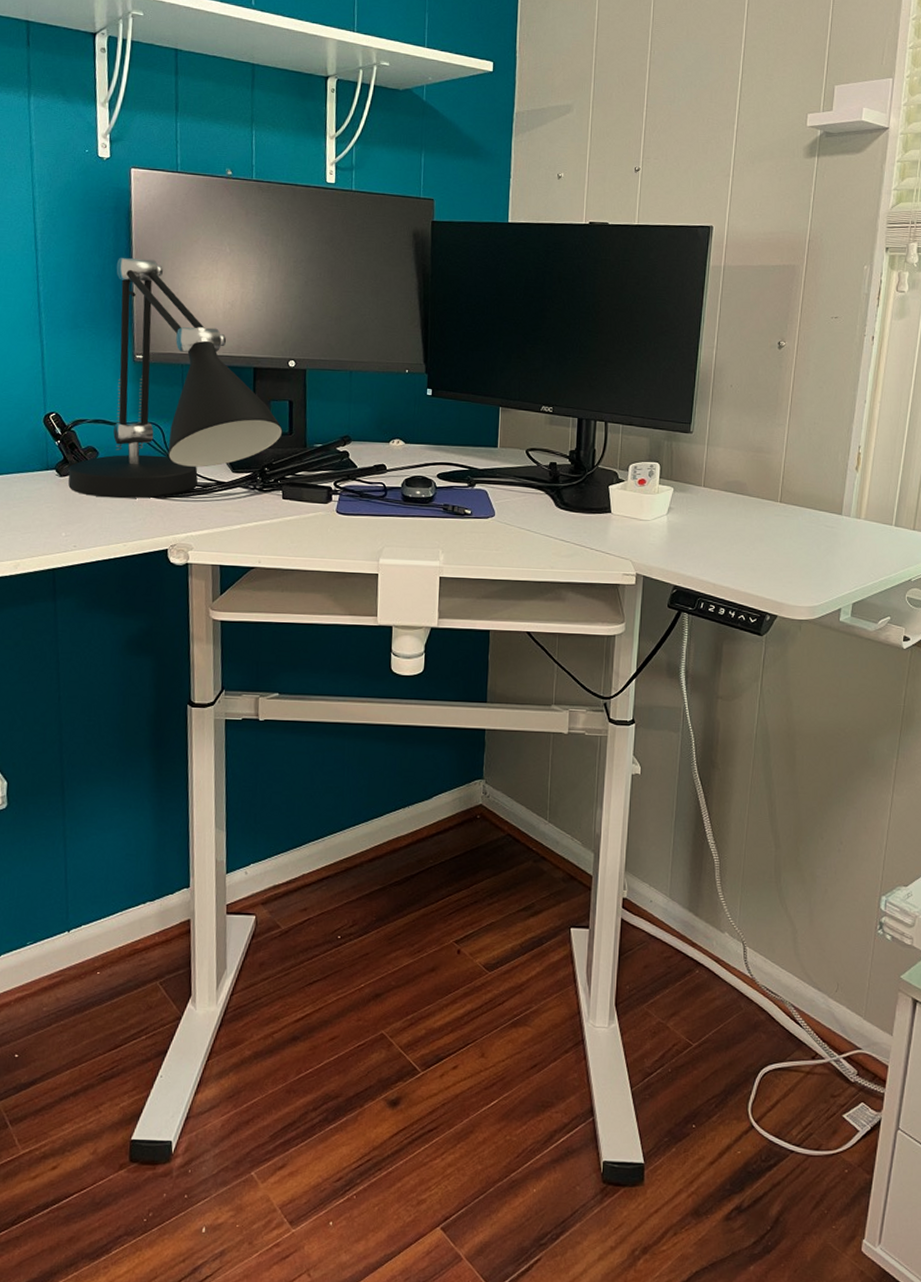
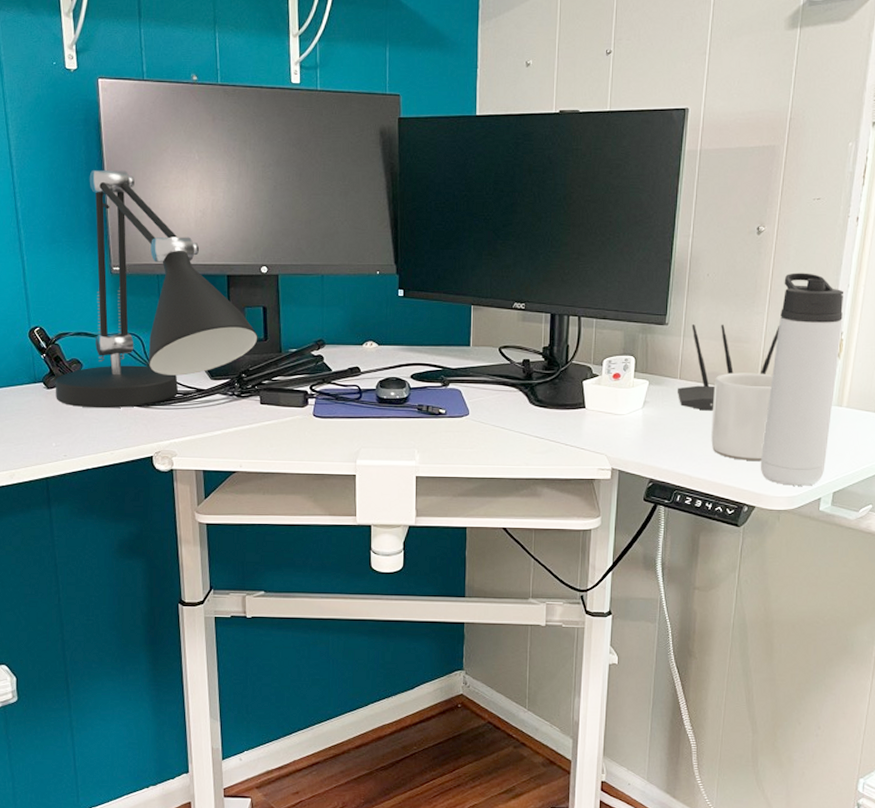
wifi router: none [701,433,801,519] -> present [677,324,780,411]
mug: none [734,482,794,570] -> present [711,372,773,461]
thermos bottle: none [782,387,861,596] -> present [760,272,844,486]

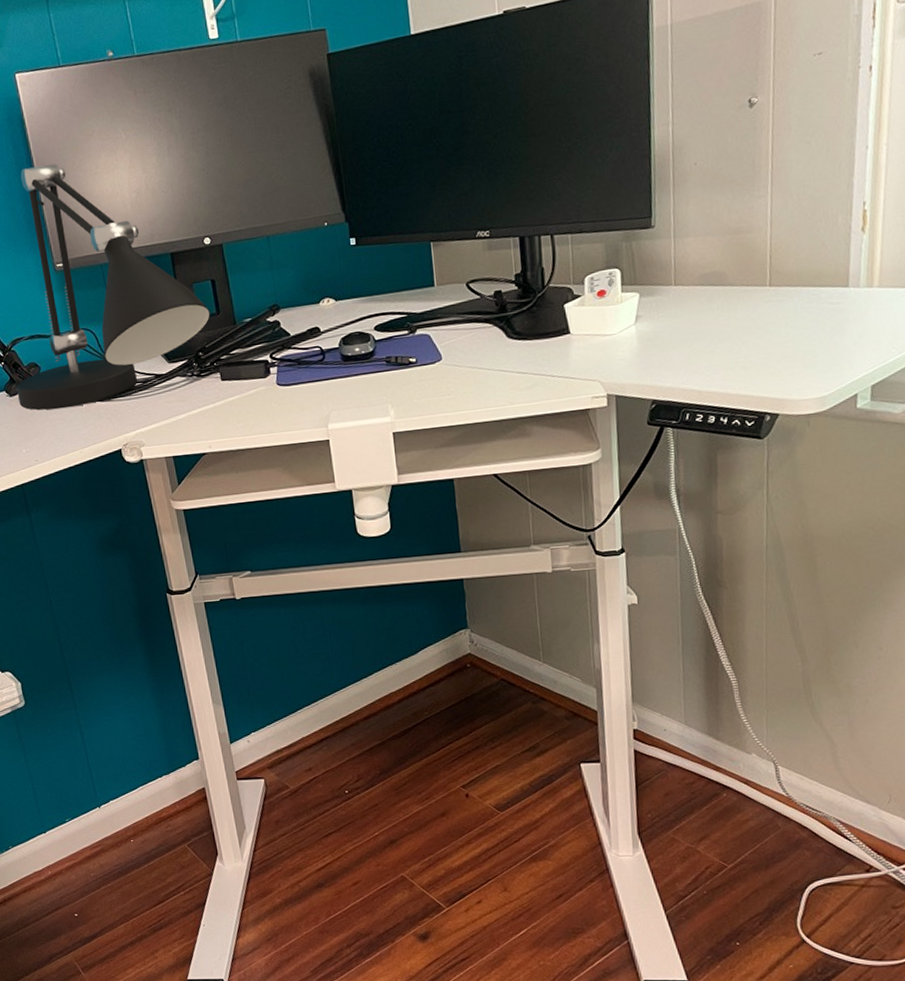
wifi router: present [677,324,780,411] -> none [673,207,788,317]
mug: present [711,372,773,461] -> none [715,263,786,365]
thermos bottle: present [760,272,844,486] -> none [779,141,864,386]

